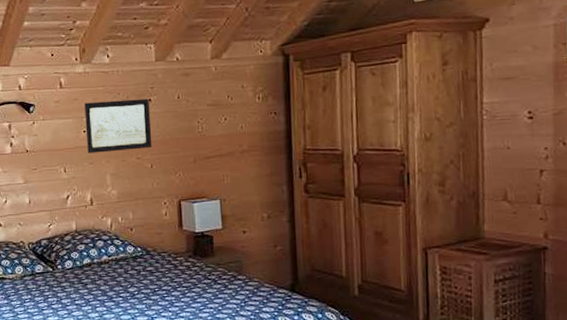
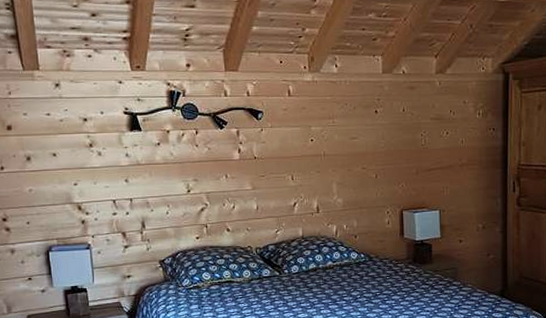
wall art: present [84,98,152,153] -> none [312,110,377,162]

